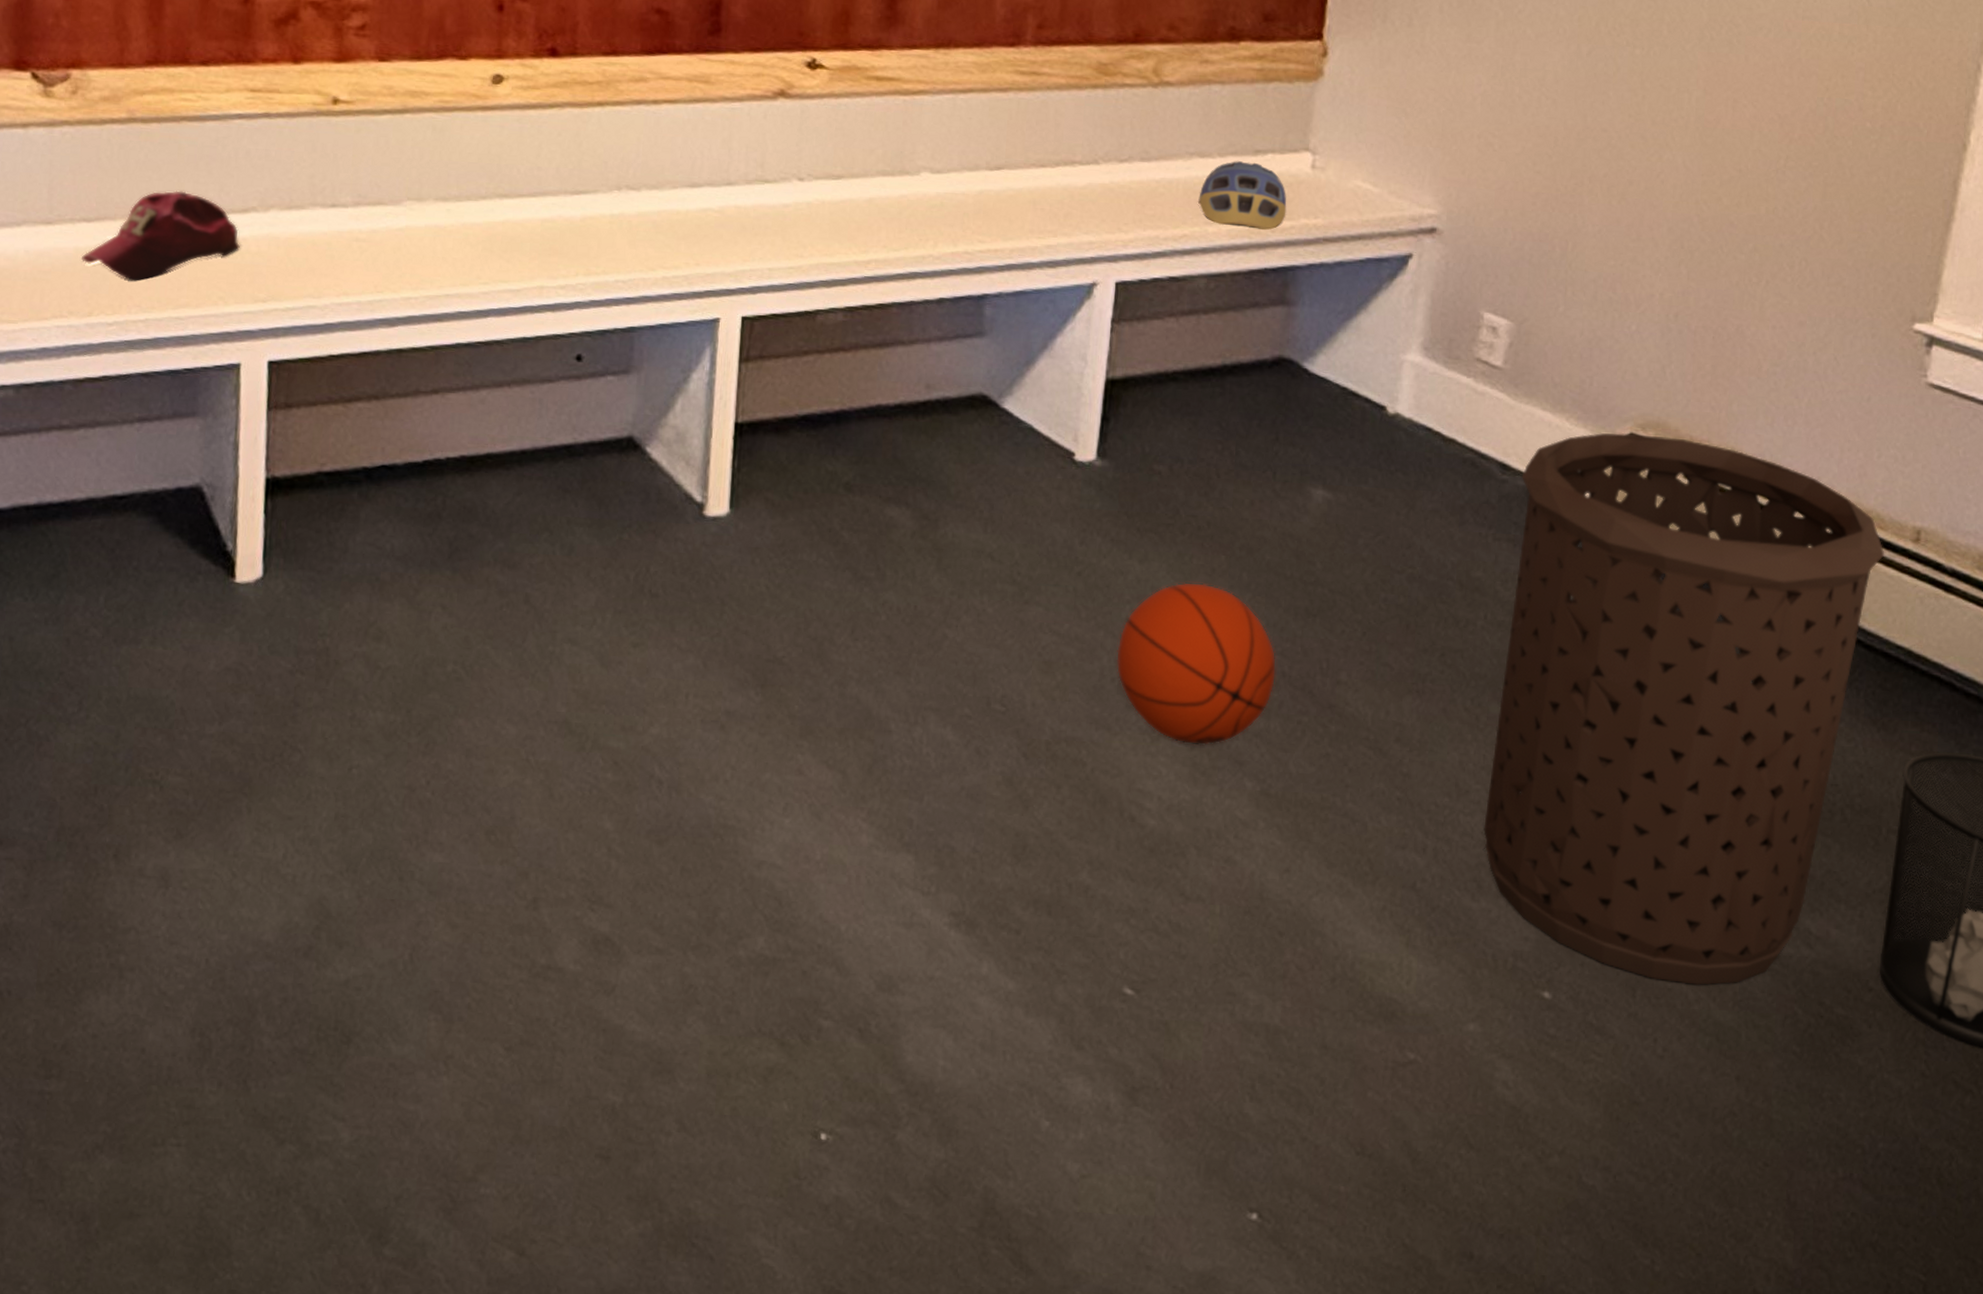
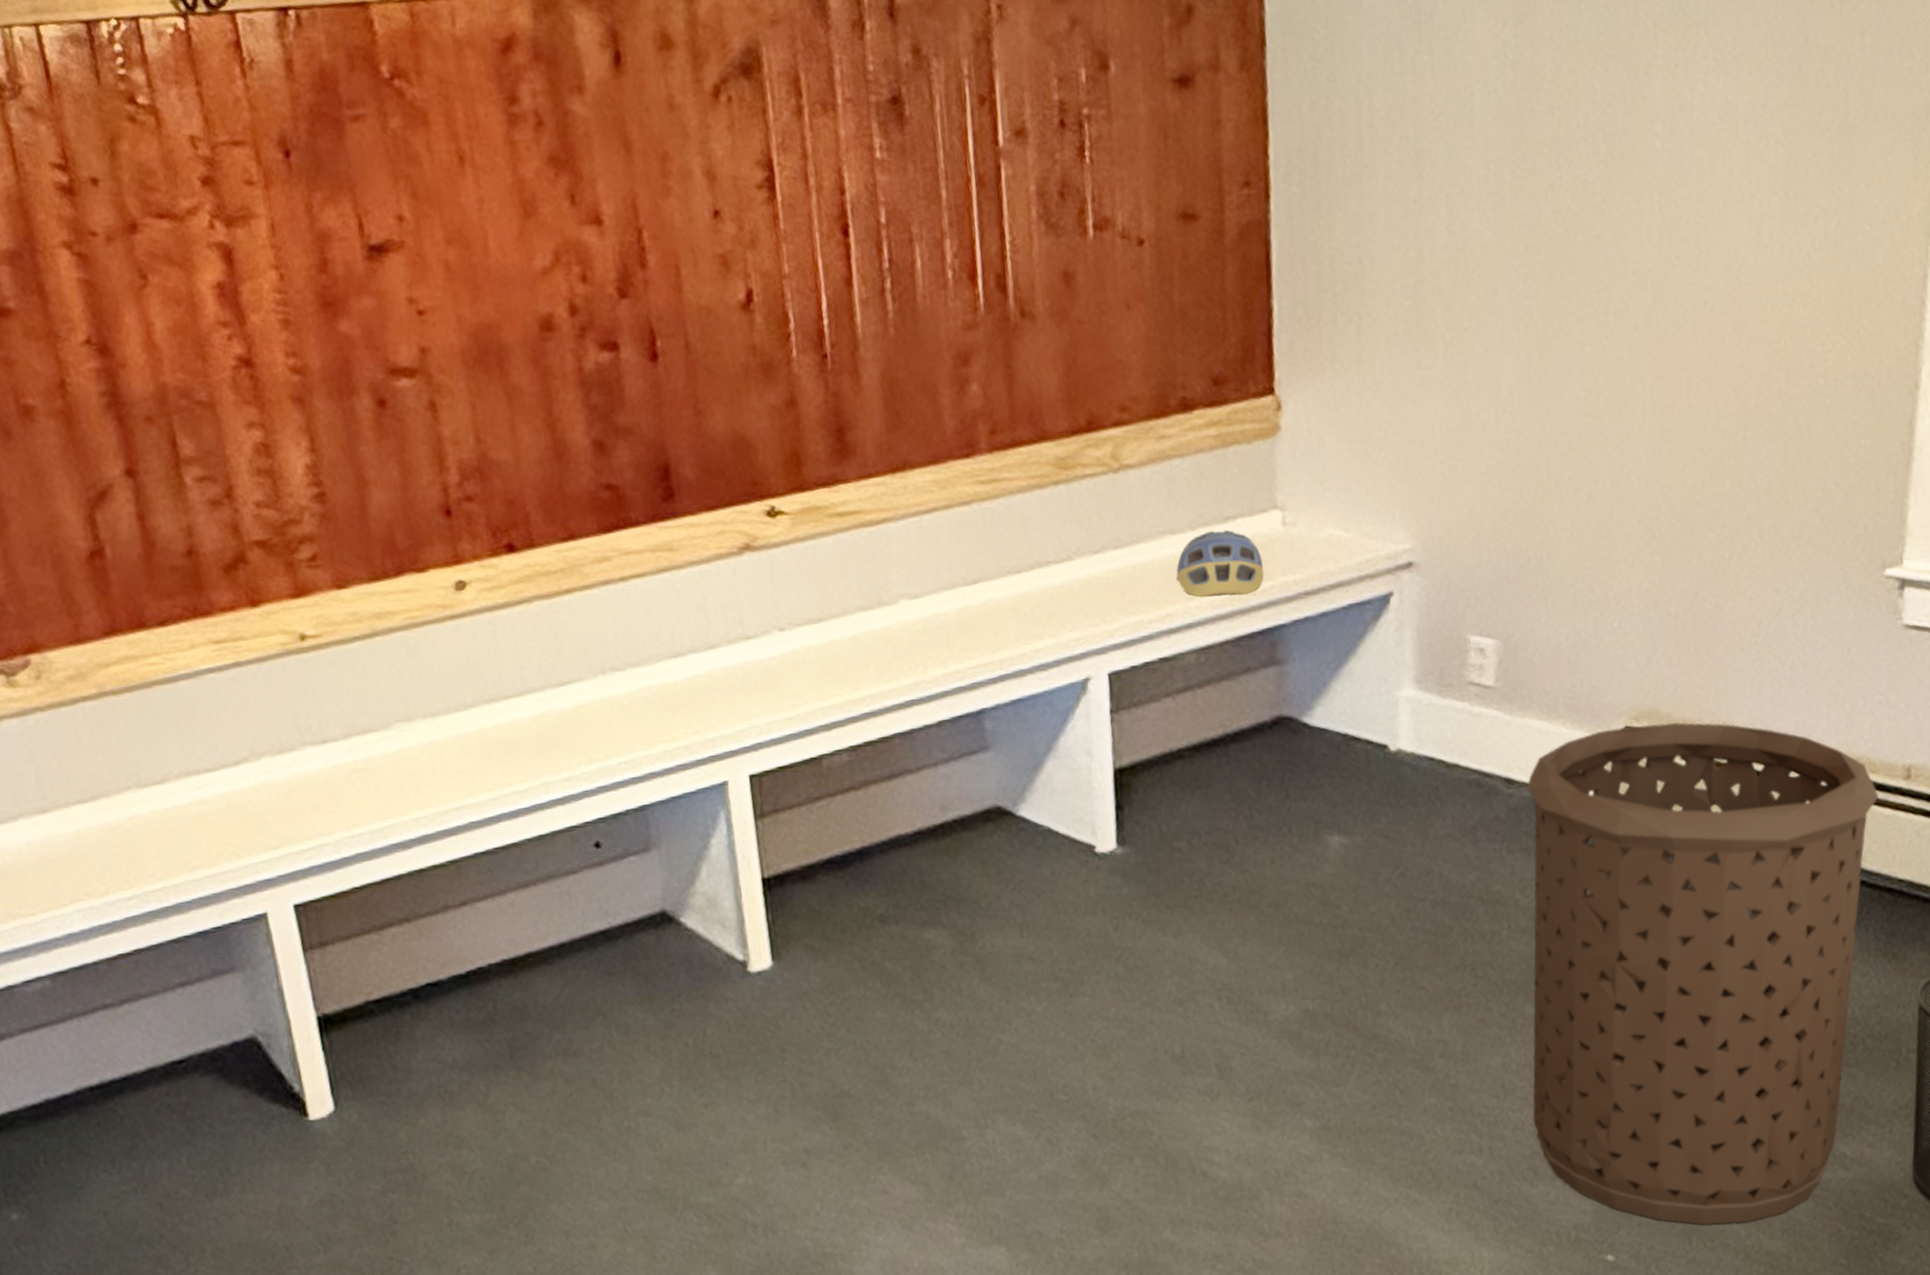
baseball cap: present [82,190,240,281] -> none [85,755,240,853]
basketball: present [1116,582,1277,746] -> none [1165,945,1320,1097]

